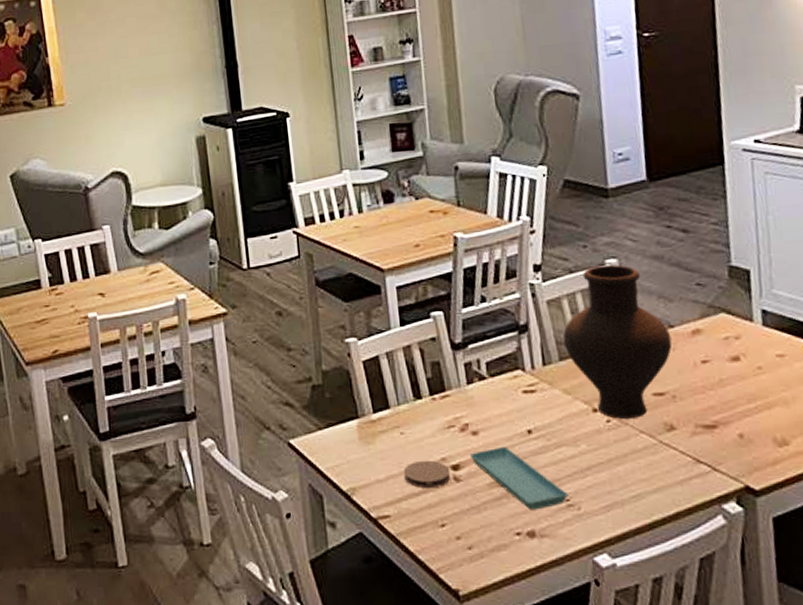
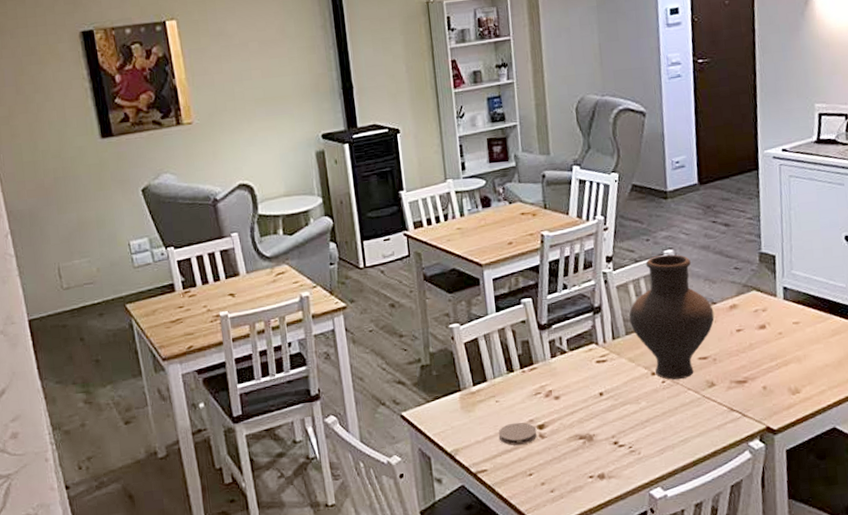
saucer: present [469,446,569,510] -> none [552,407,631,457]

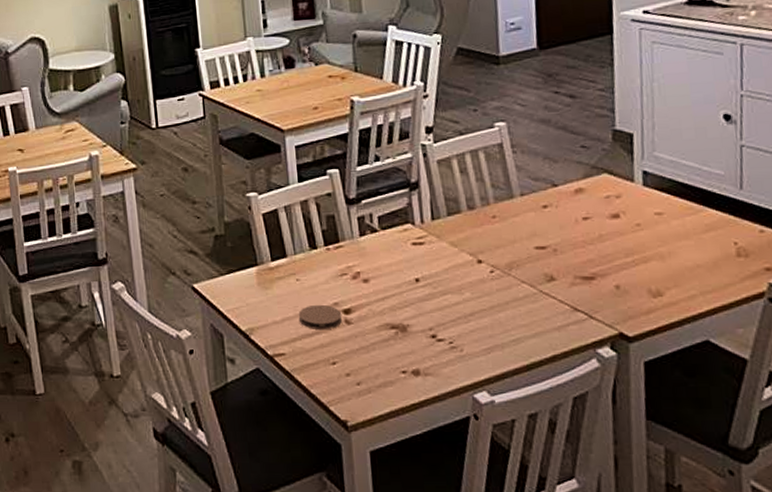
vase: present [629,254,715,380] -> none [452,127,556,270]

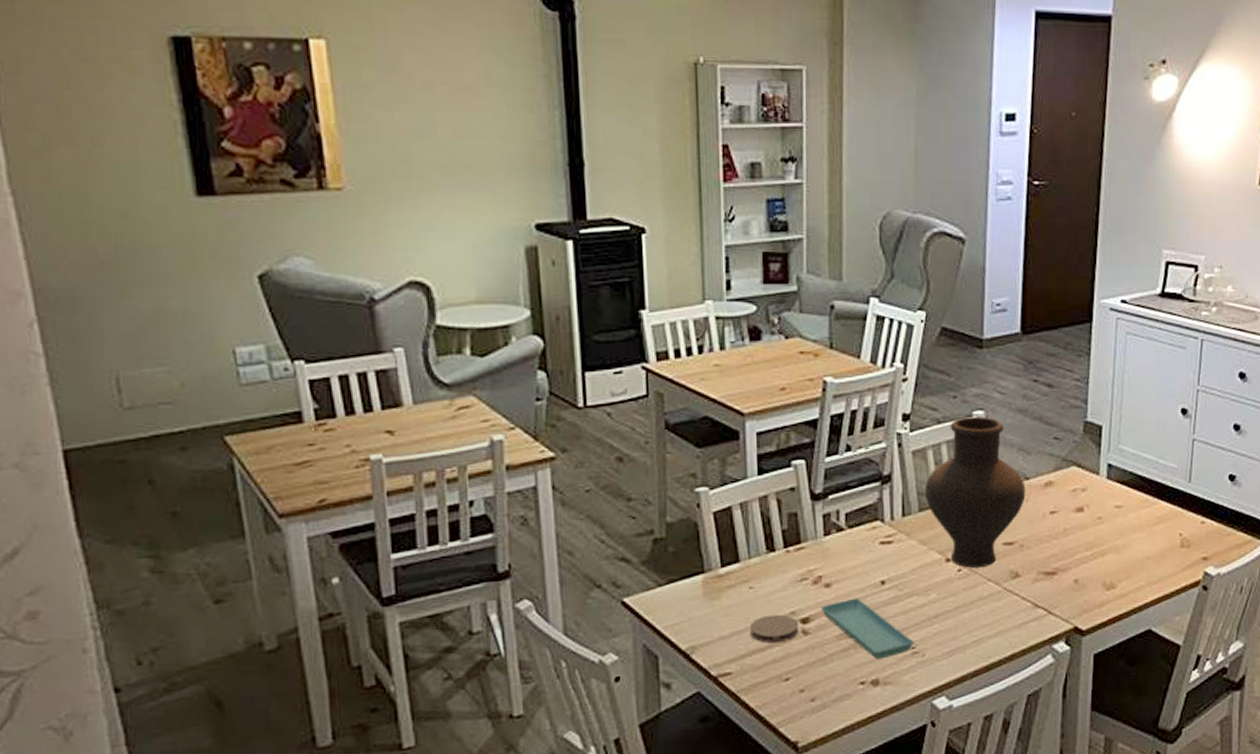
saucer: none [360,293,452,351] -> present [820,598,915,660]
vase: none [452,127,556,270] -> present [925,416,1026,568]

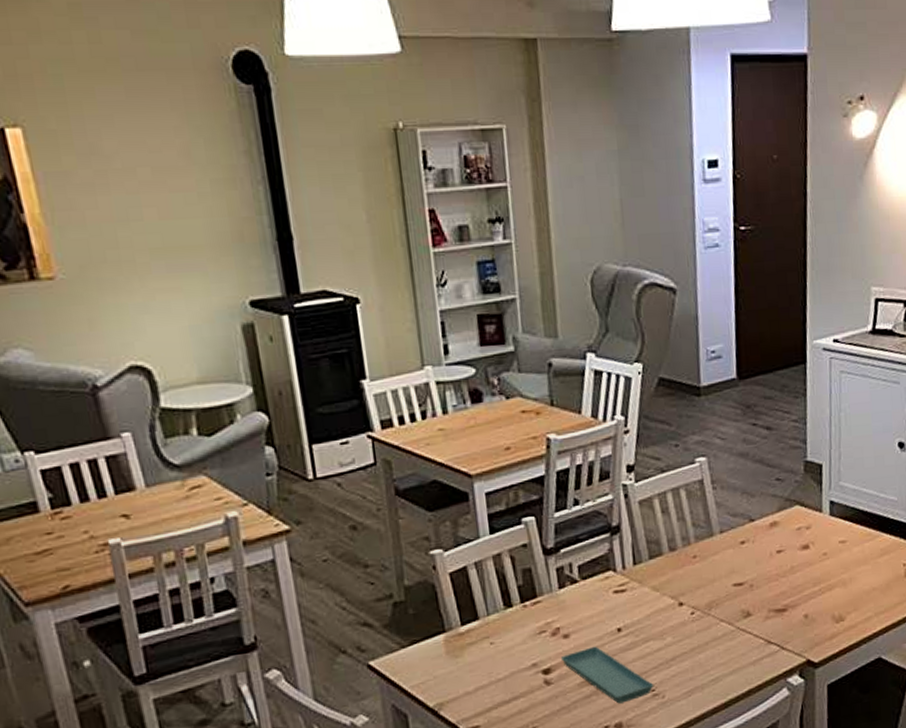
coaster: present [749,614,800,644] -> none [493,667,542,696]
vase: present [925,416,1026,568] -> none [653,462,752,610]

